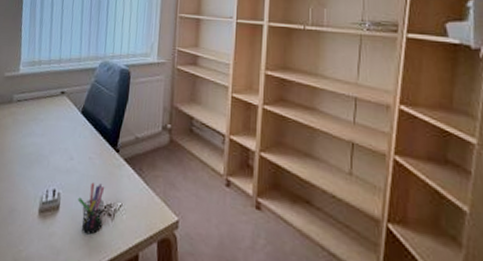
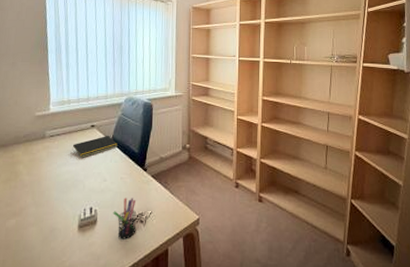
notepad: none [39,104,88,129] -> present [72,135,118,158]

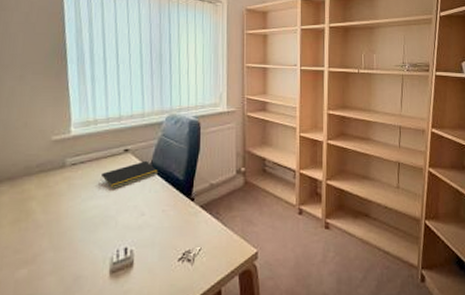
pen holder: present [113,198,137,239] -> none [153,233,183,283]

